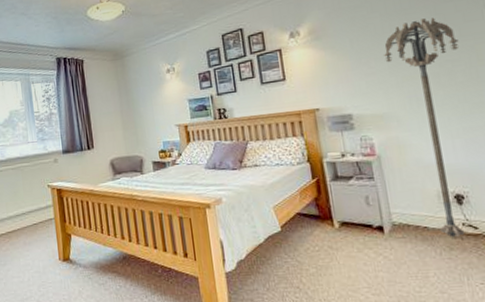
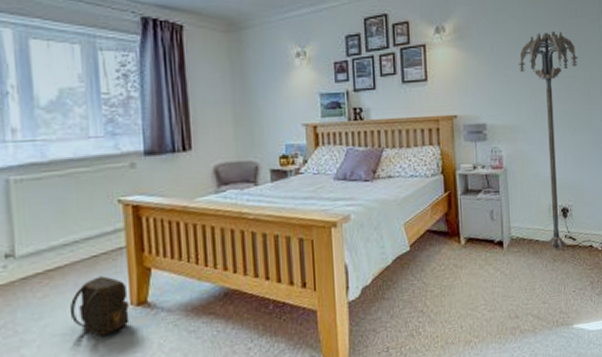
backpack: none [21,238,59,281] -> present [69,276,130,337]

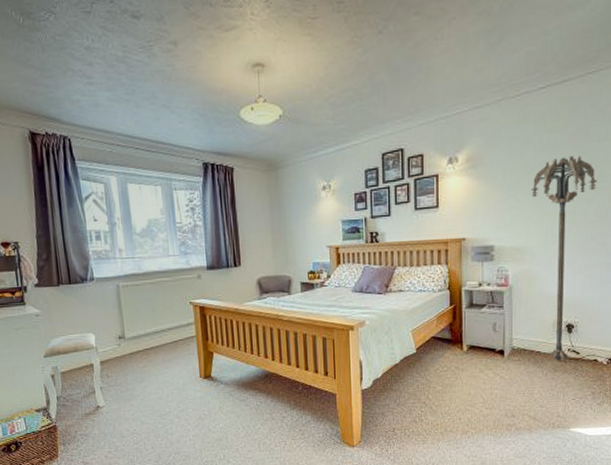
backpack: present [69,276,130,337] -> none [160,356,199,398]

